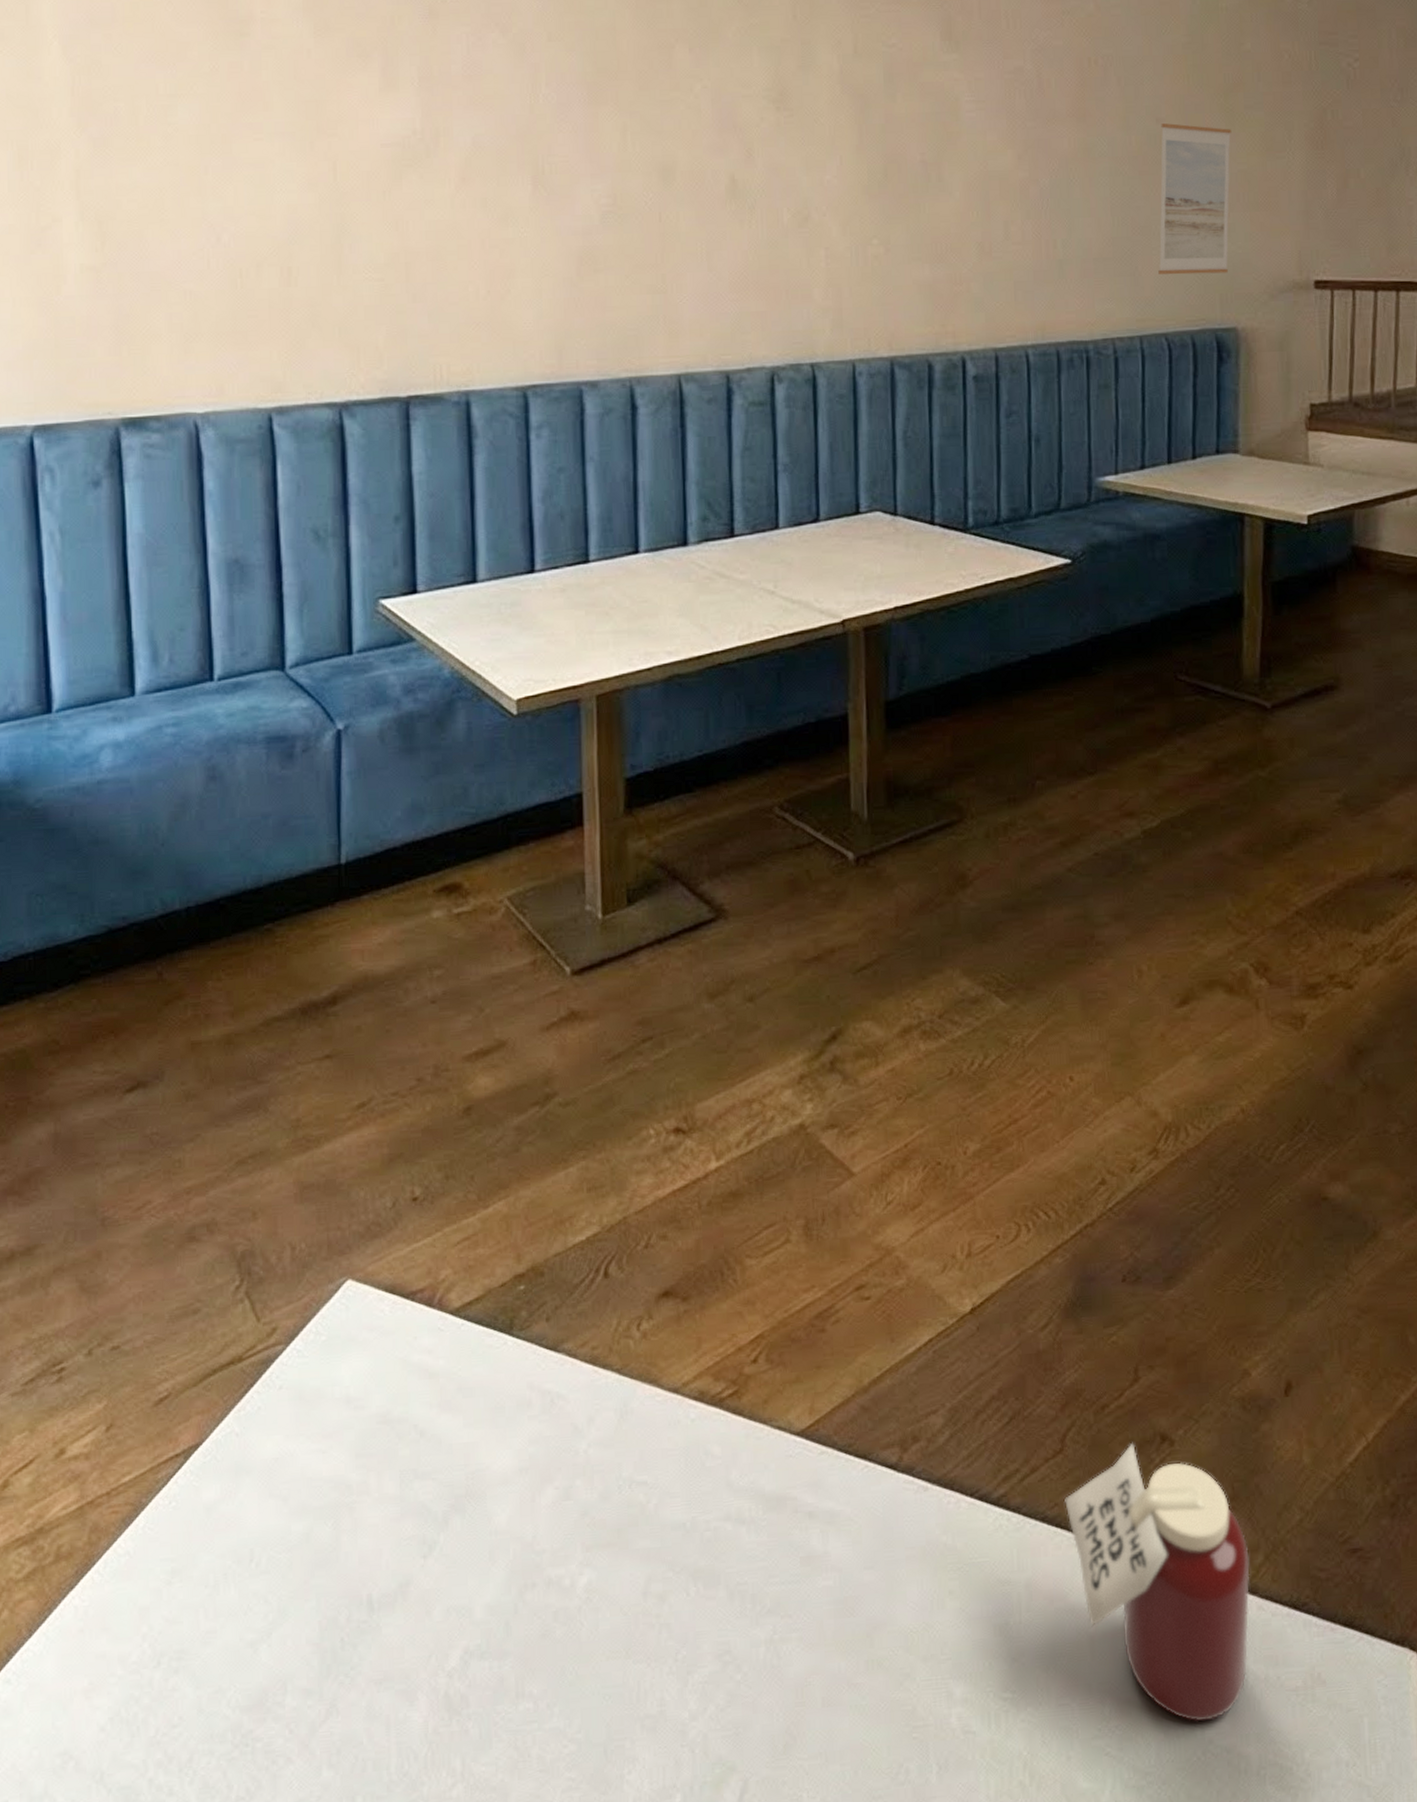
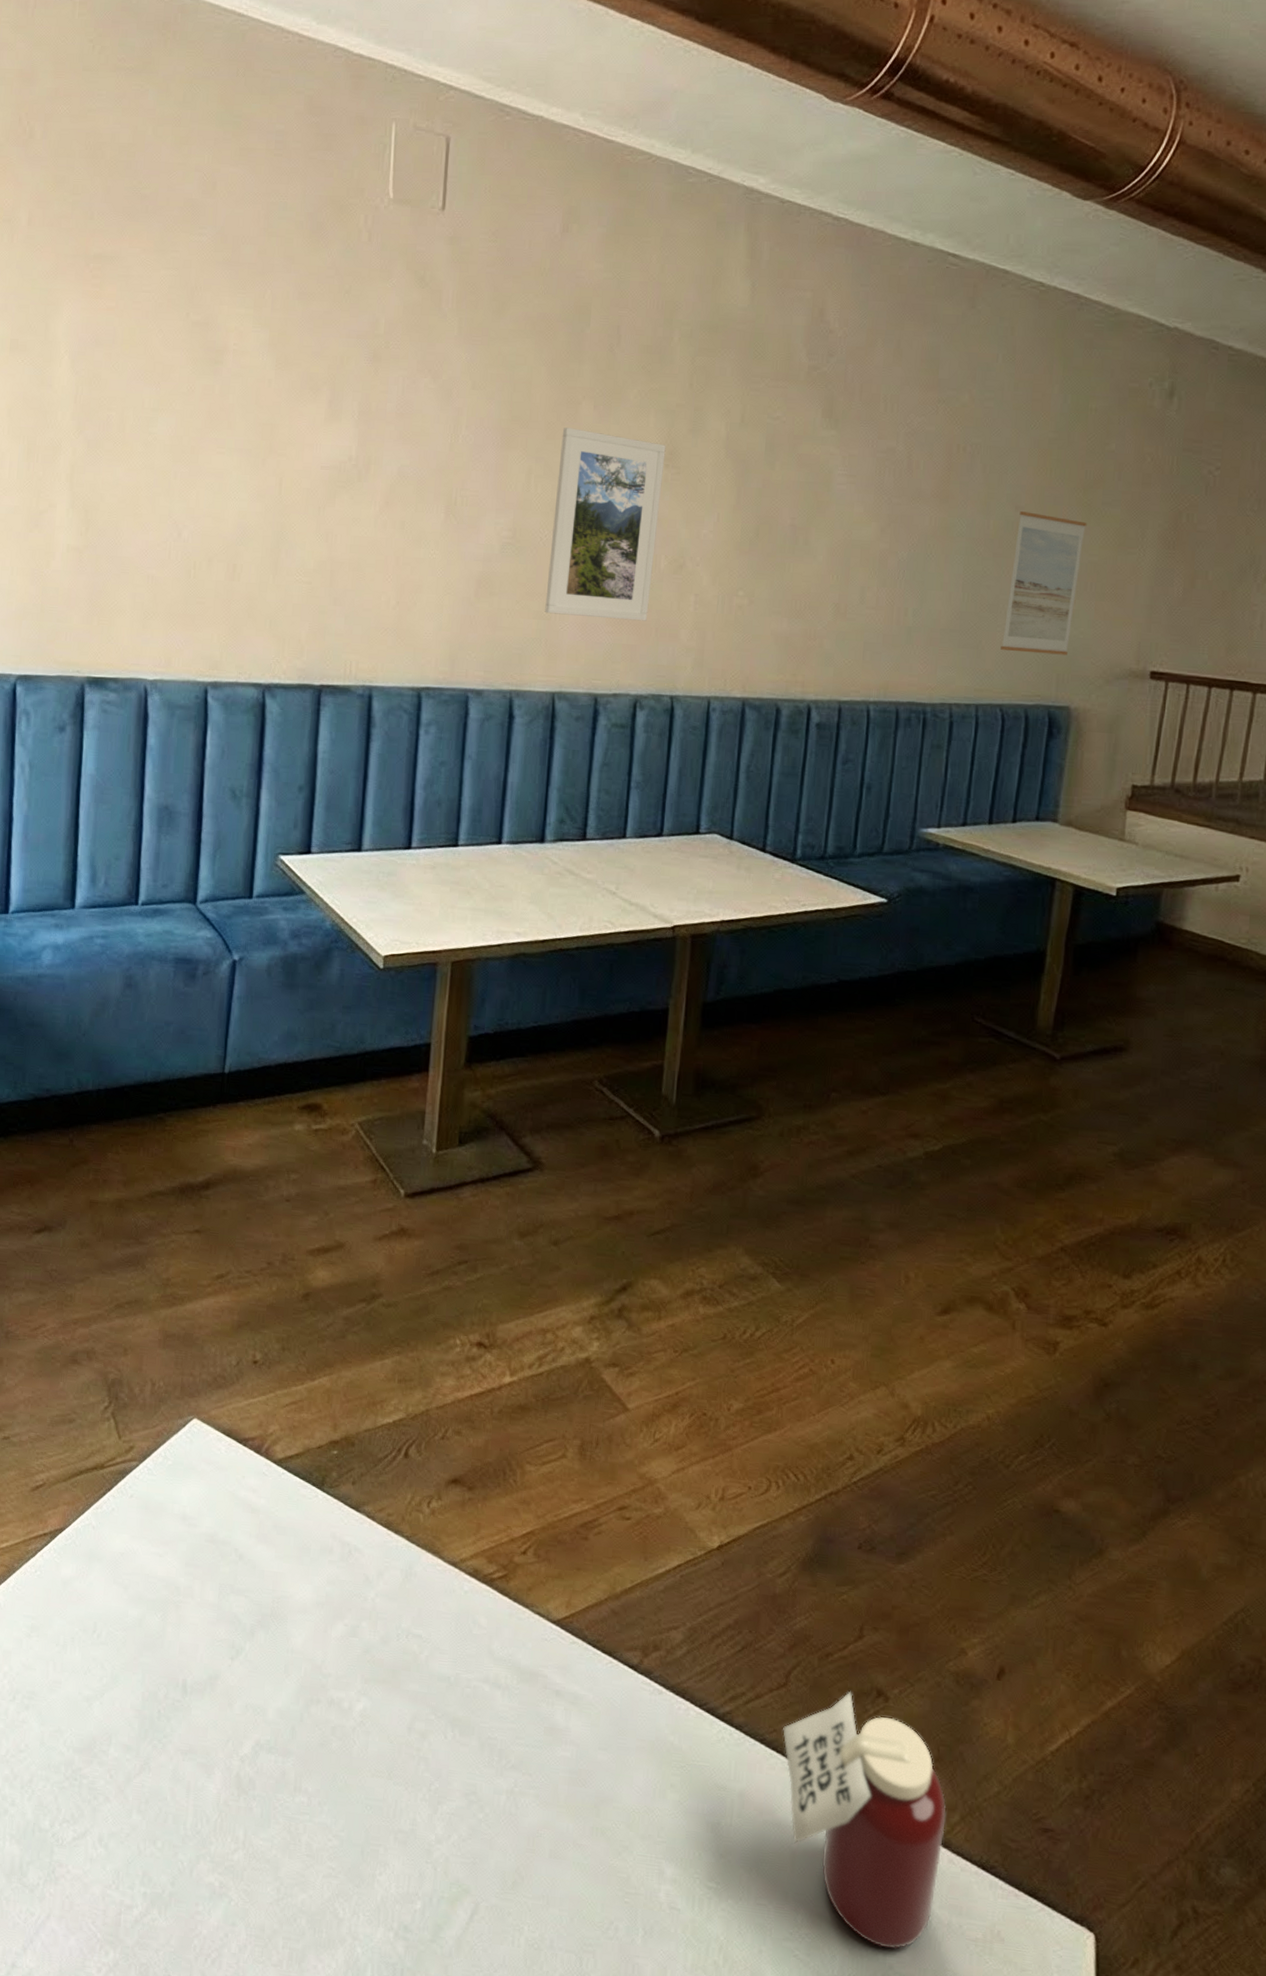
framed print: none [656,75,776,286] -> present [545,428,666,621]

